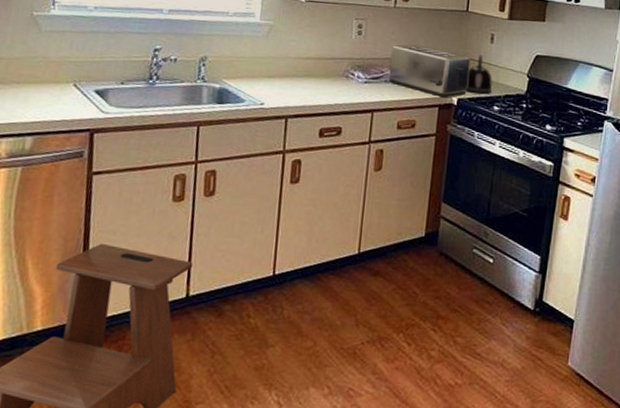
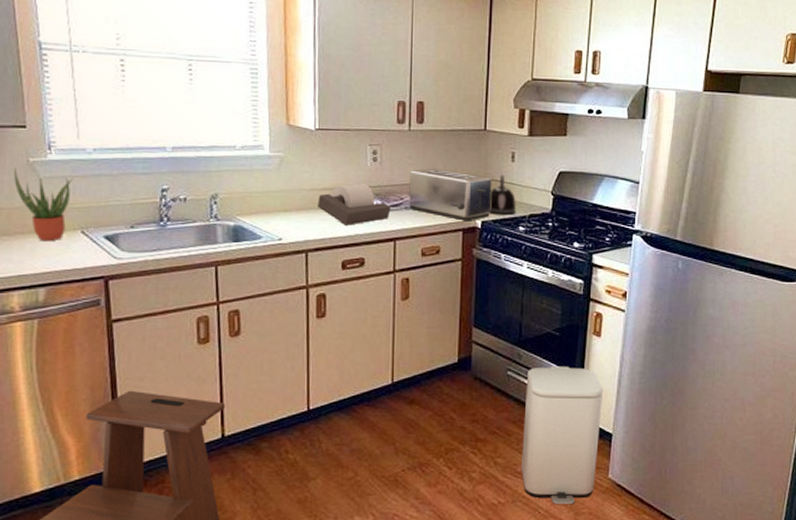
potted plant: none [16,20,72,92] -> present [14,167,74,240]
paper towel holder: none [301,55,371,95] -> present [317,183,391,225]
pedal bin: none [480,247,568,391] -> present [520,366,604,505]

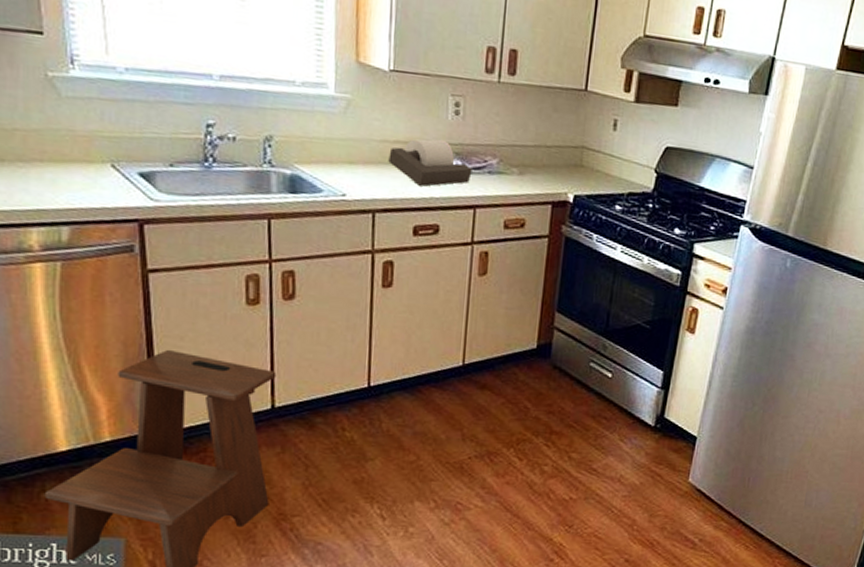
potted plant: present [14,167,74,240] -> none [30,81,102,173]
toaster: present [409,168,492,221] -> none [493,128,590,194]
kettle: present [489,174,517,216] -> none [583,144,615,191]
pedal bin: present [520,366,604,505] -> none [596,361,692,506]

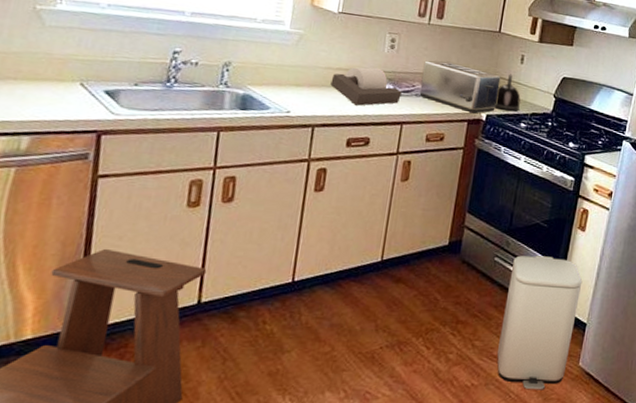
toaster: none [493,128,590,194] -> present [419,60,501,113]
kettle: none [583,144,615,191] -> present [494,74,521,112]
pedal bin: none [596,361,692,506] -> present [497,255,583,390]

